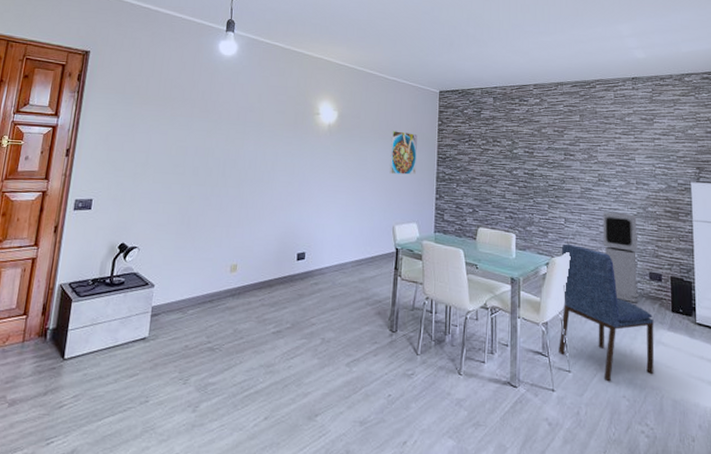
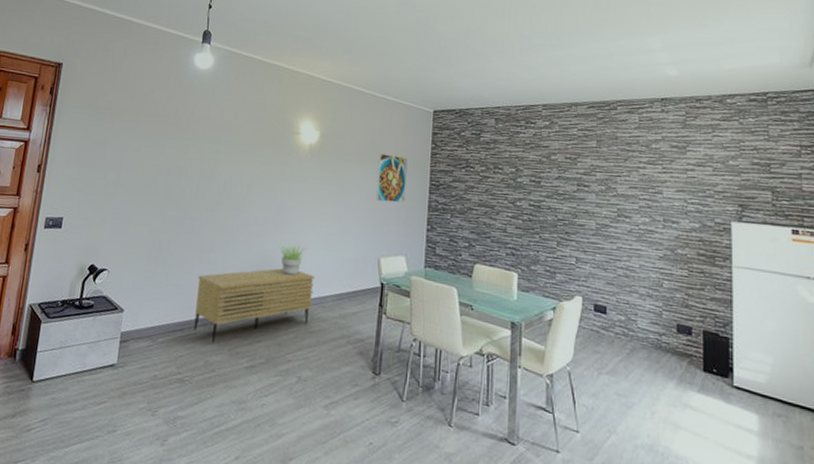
sideboard: none [222,239,336,312] -> present [193,268,315,343]
potted plant: none [302,215,327,245] -> present [279,243,307,275]
dining chair: present [559,243,654,381] -> none [565,286,681,446]
air purifier: present [602,212,639,302] -> none [621,253,663,358]

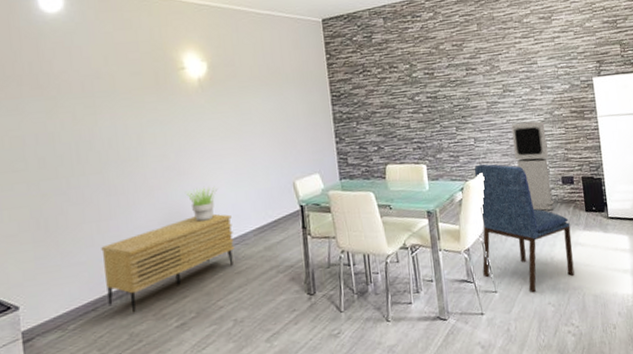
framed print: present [375,153,408,203] -> none [274,73,311,124]
dining chair: none [565,286,681,446] -> present [474,163,575,292]
air purifier: none [621,253,663,358] -> present [511,121,554,211]

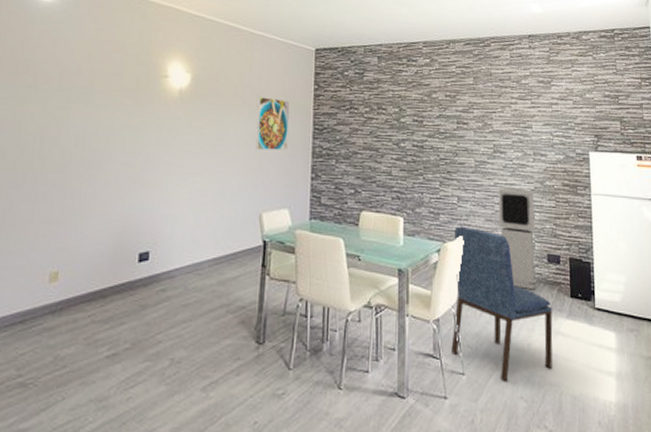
sideboard: present [101,213,235,313] -> none [38,234,188,333]
potted plant: present [186,187,217,222] -> none [145,204,178,241]
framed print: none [274,73,311,124] -> present [255,97,290,151]

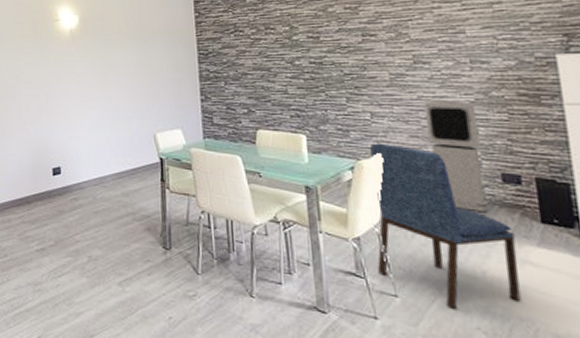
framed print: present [255,97,290,151] -> none [141,29,175,77]

